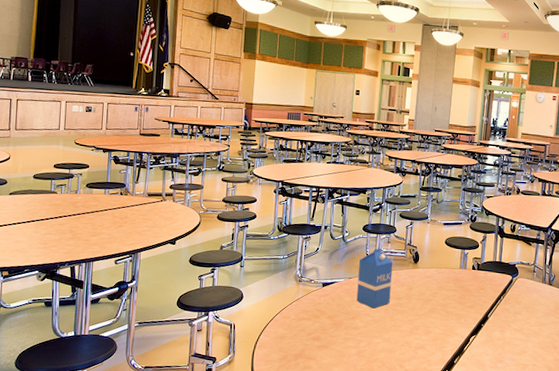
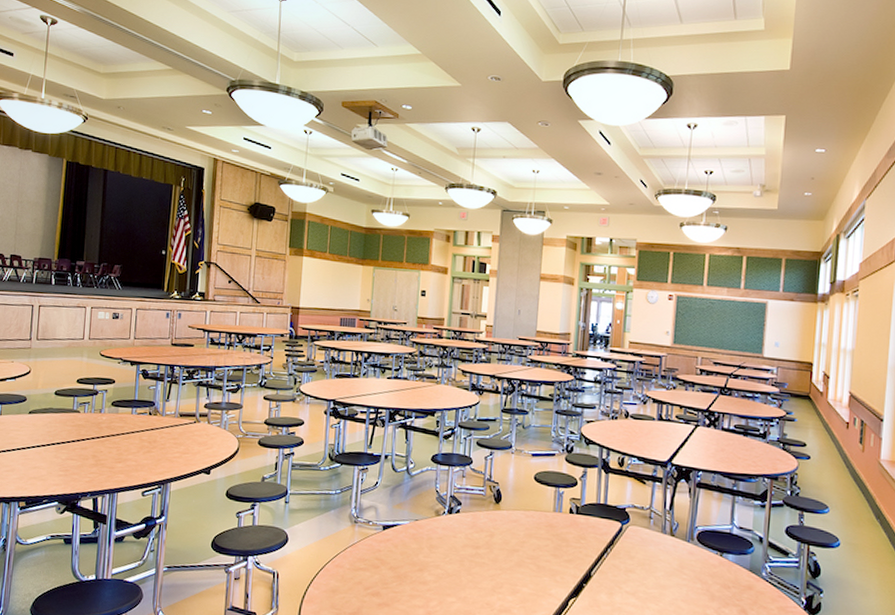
milk: present [356,248,393,309] -> none [424,483,469,559]

